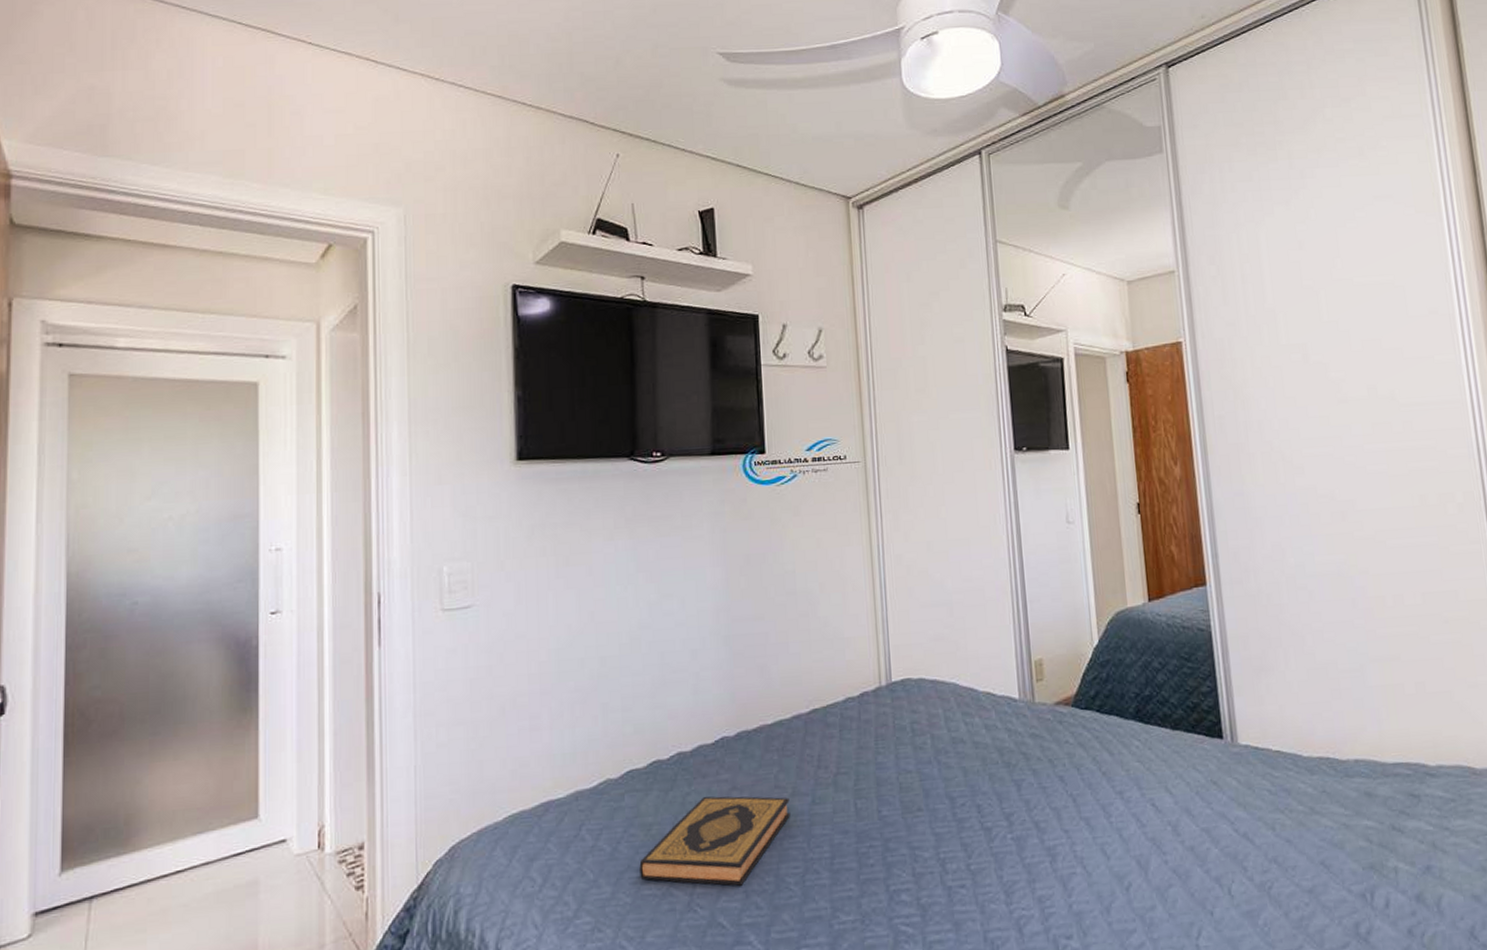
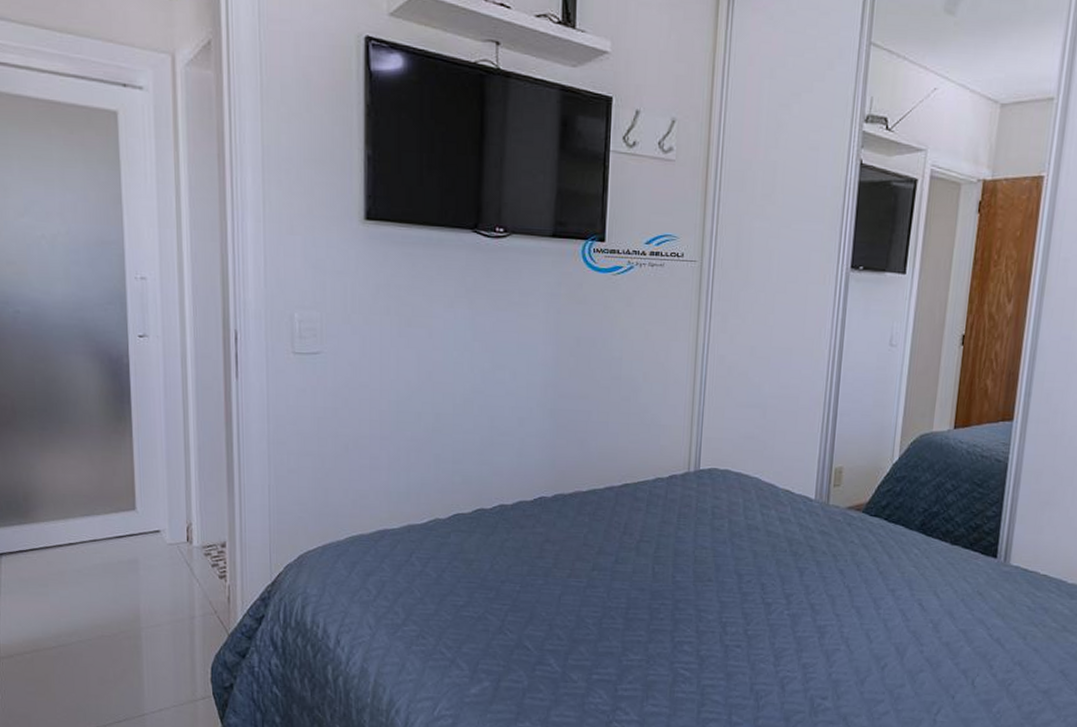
hardback book: present [639,796,790,886] -> none [460,545,595,620]

